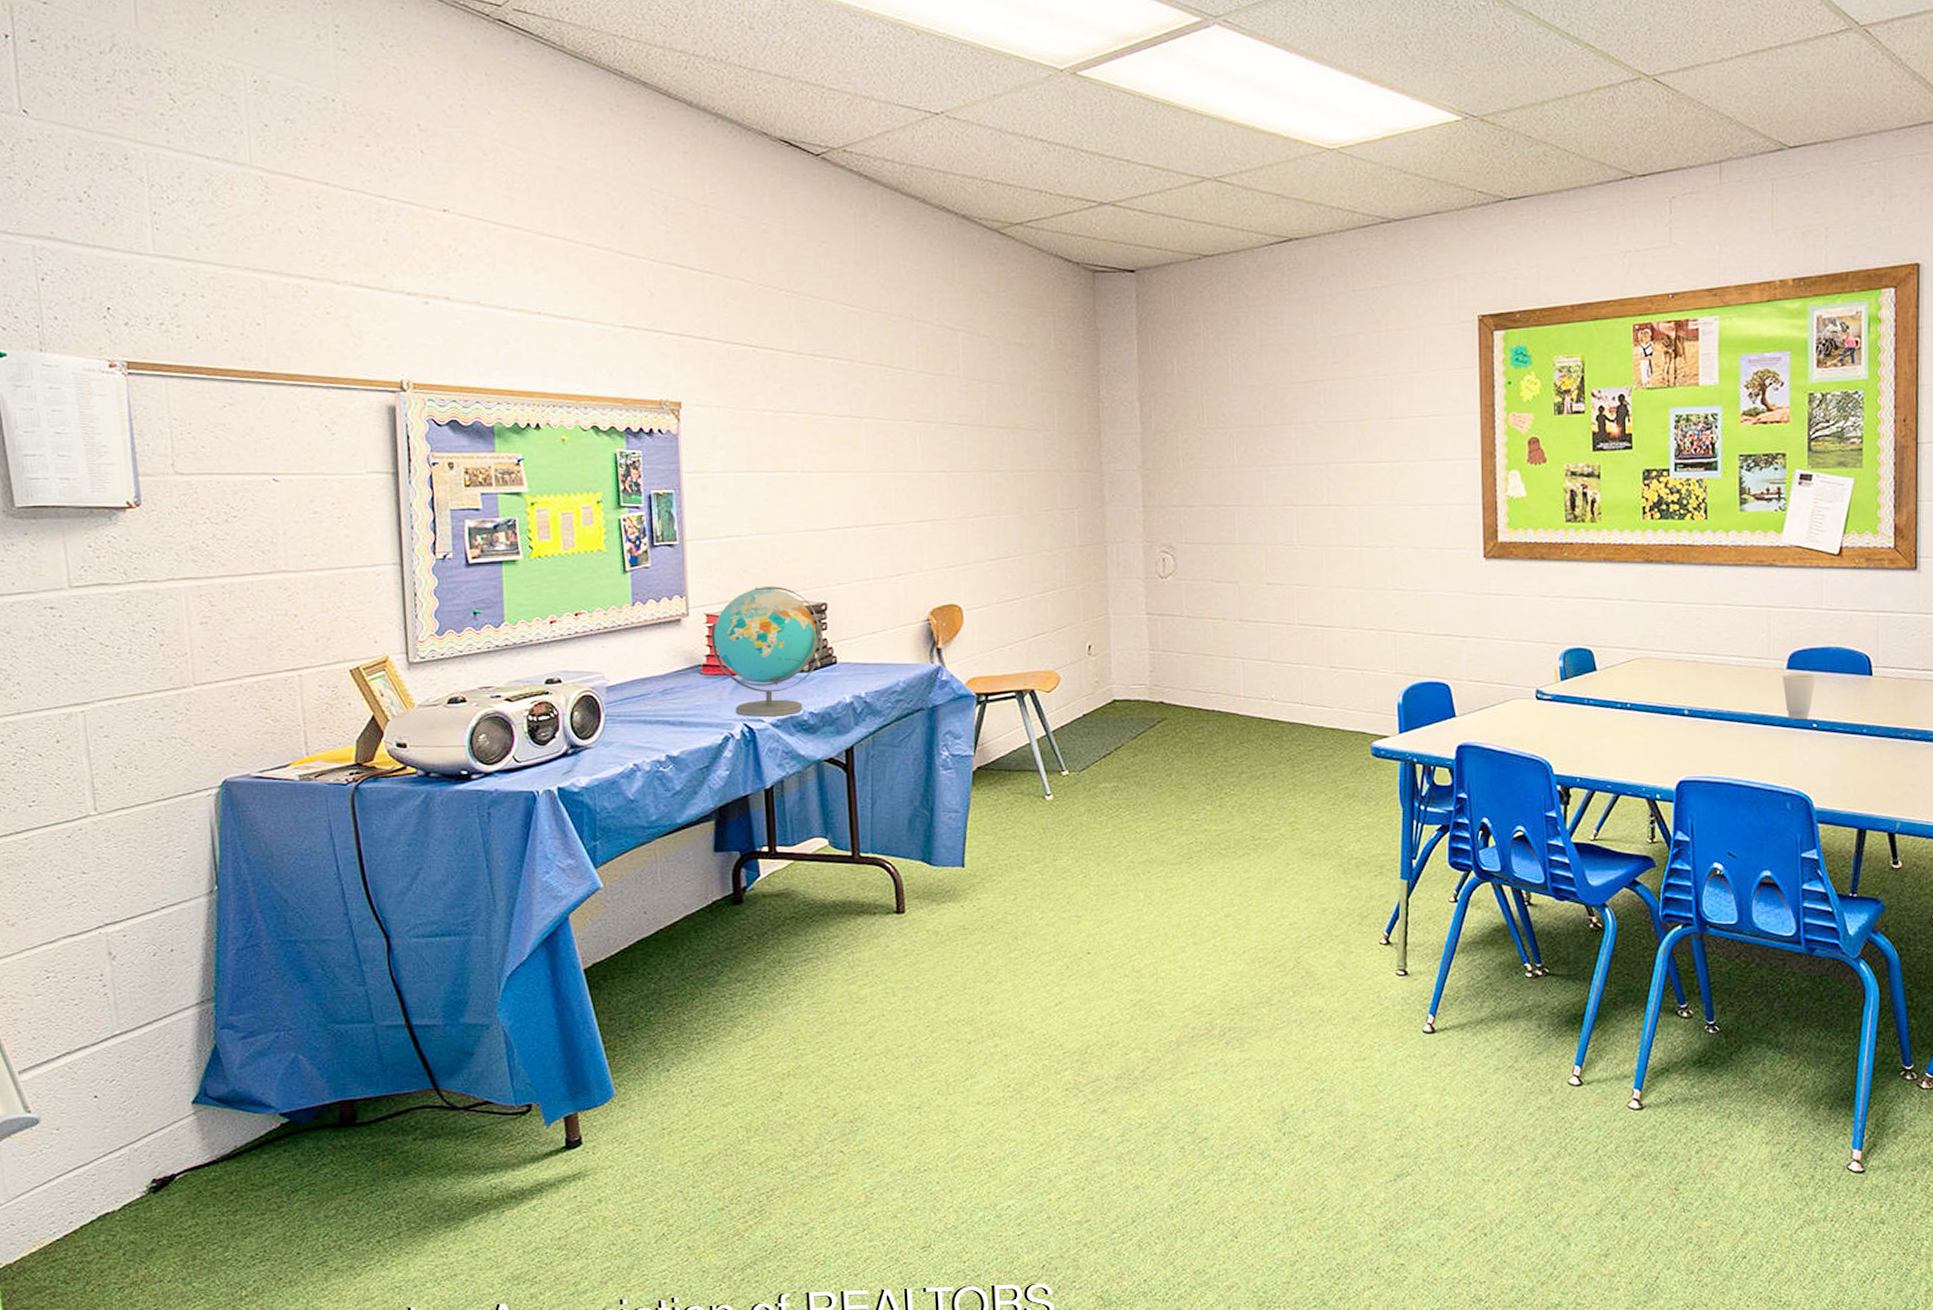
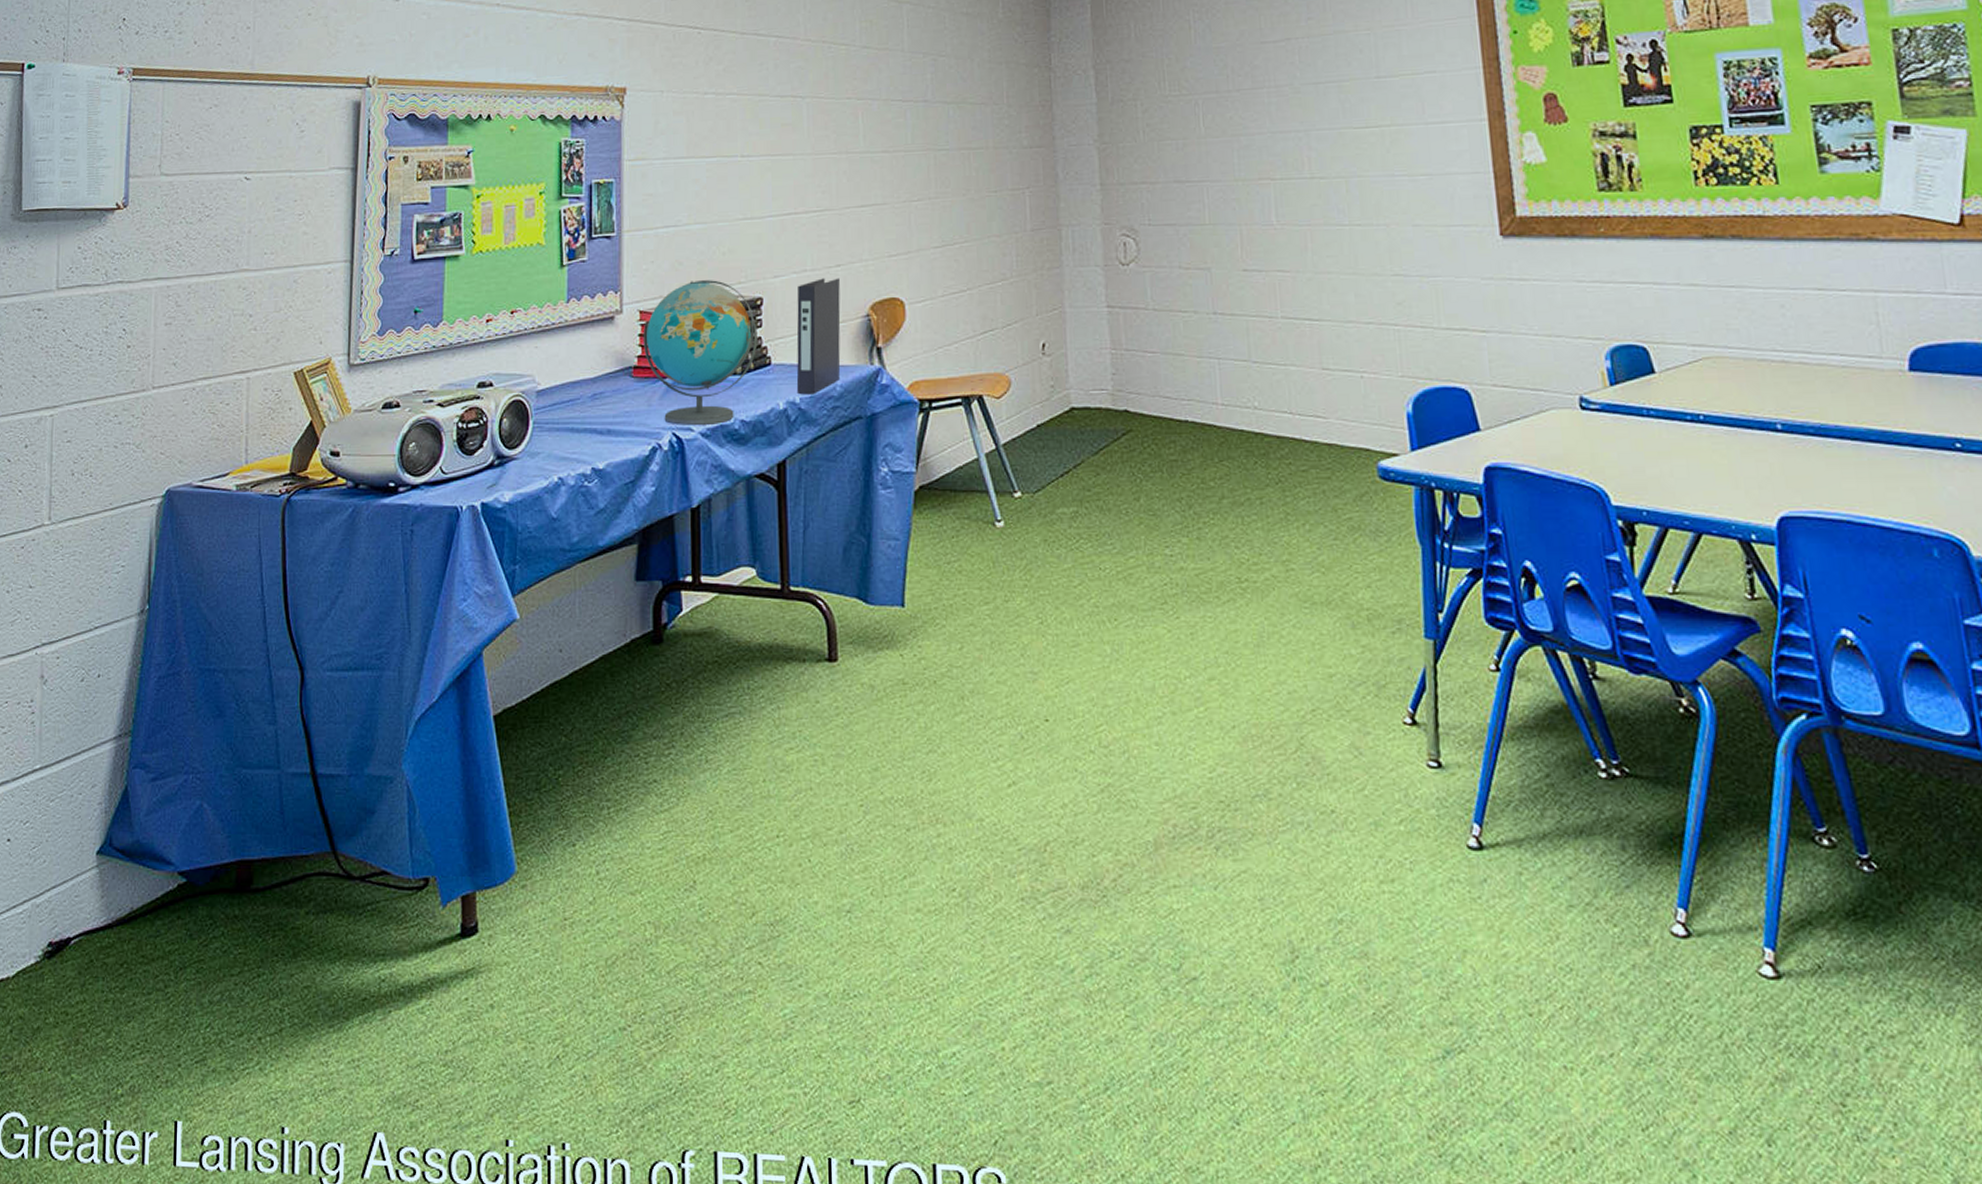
binder: none [860,586,903,690] -> present [796,278,841,395]
cup: present [1782,674,1815,719] -> none [1903,377,1951,437]

